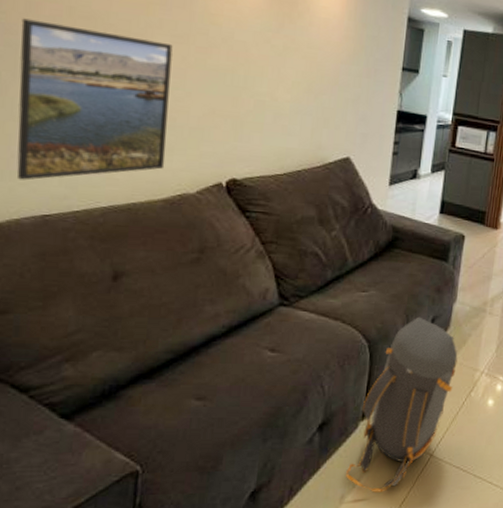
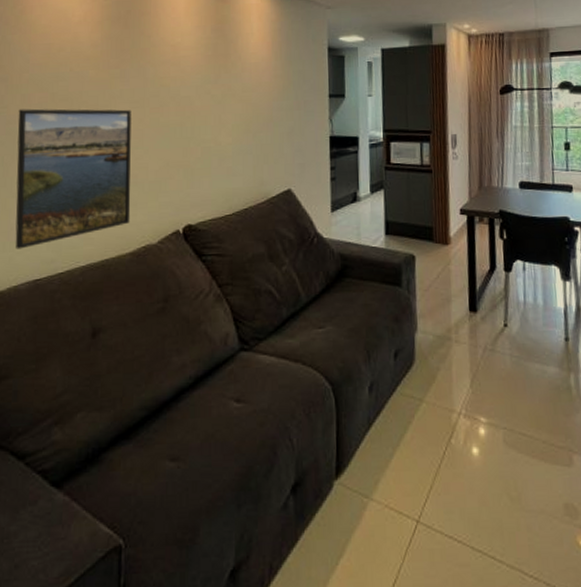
backpack: present [346,316,458,492] -> none [327,351,430,571]

